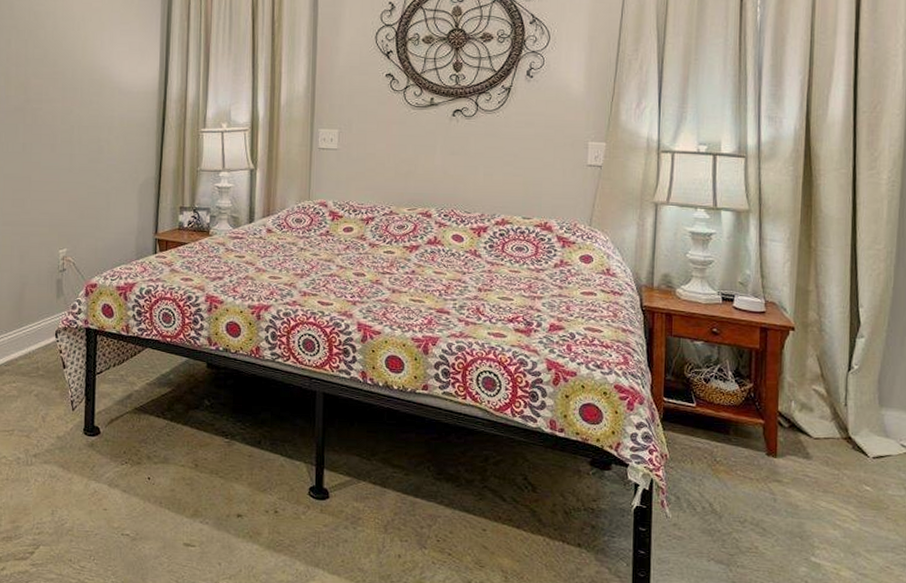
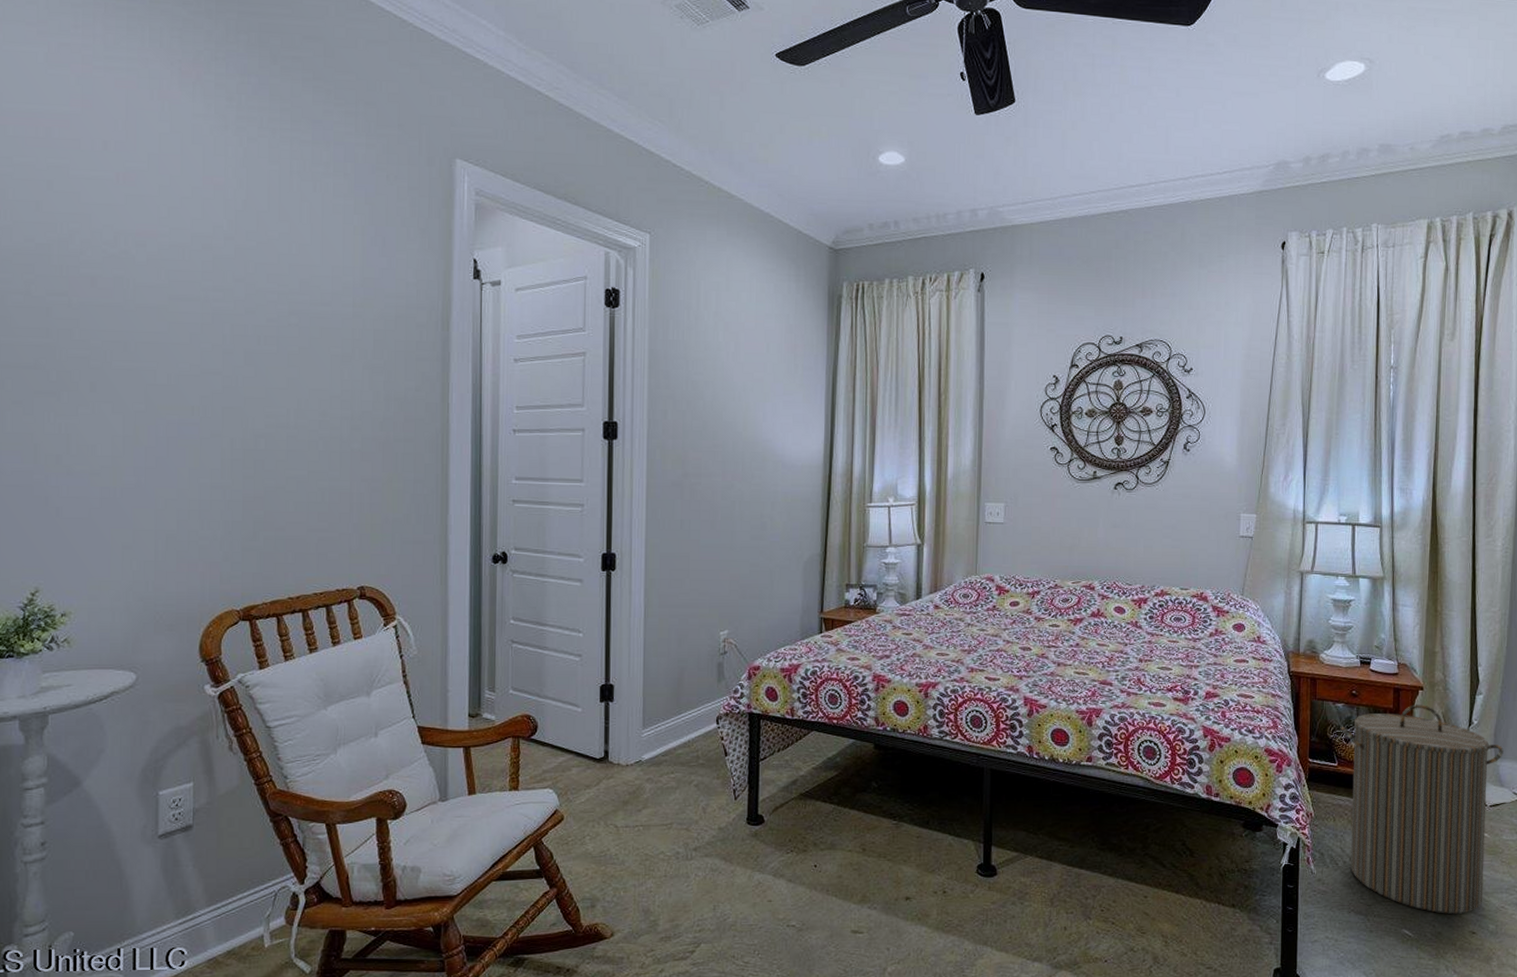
laundry hamper: none [699,345,889,571] -> present [1340,704,1504,914]

